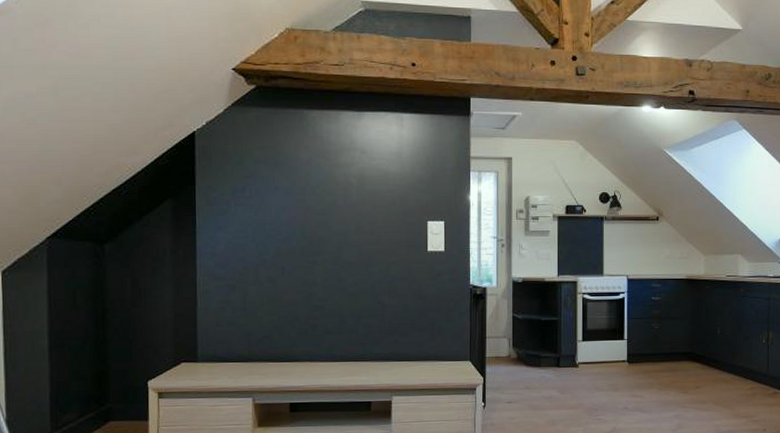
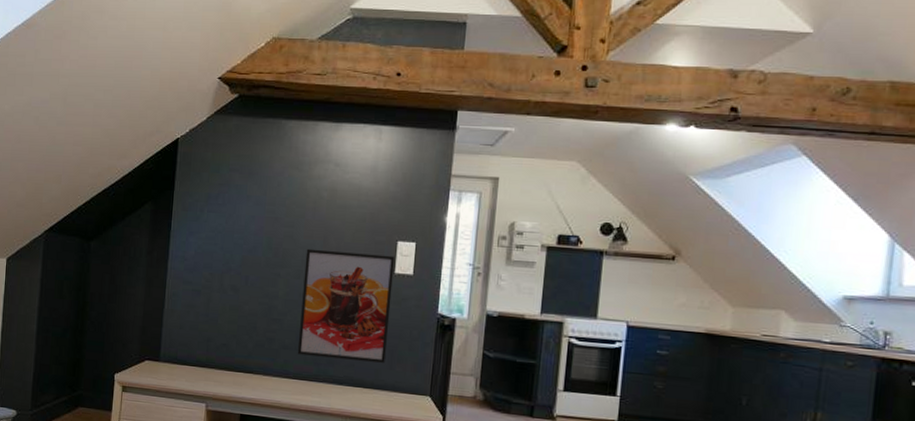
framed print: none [341,234,427,338] -> present [297,248,395,363]

